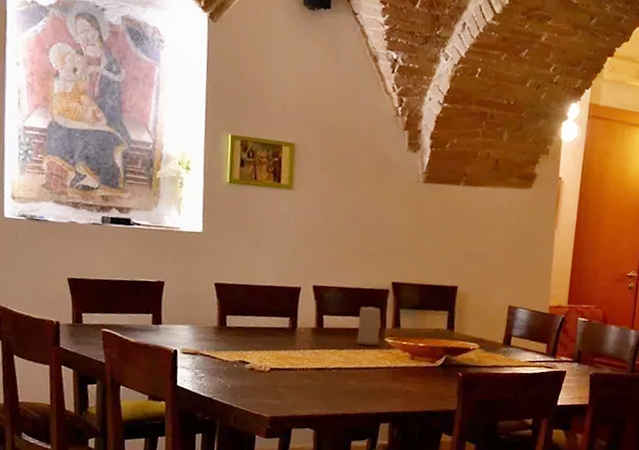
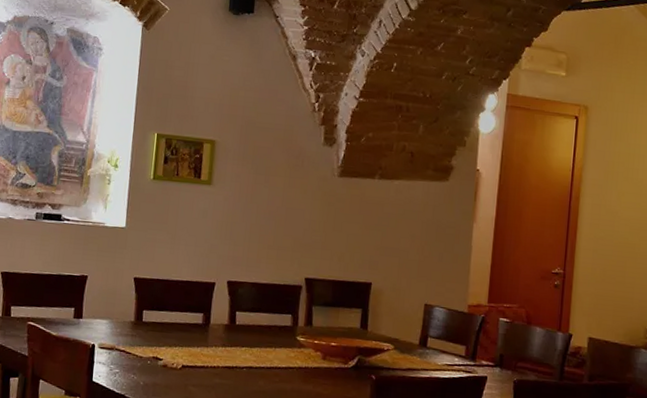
candle: present [356,306,381,346] -> none [268,302,293,344]

